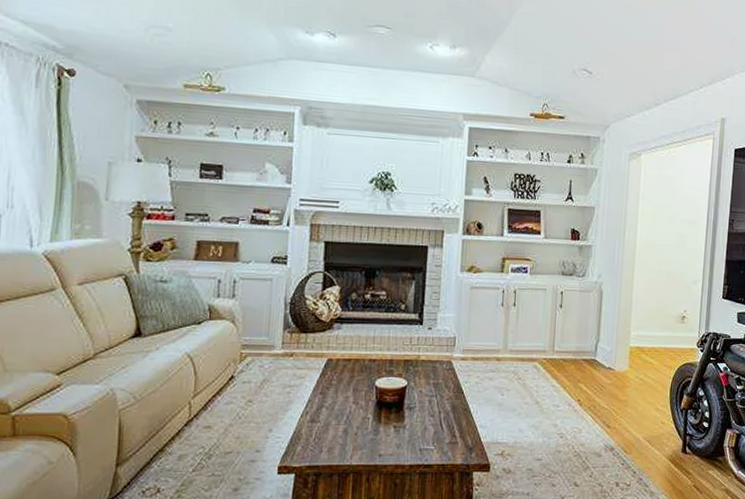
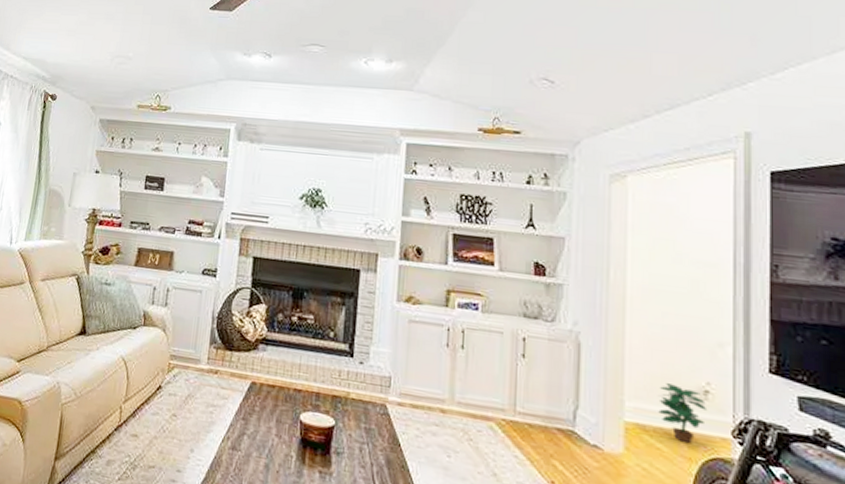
potted plant: none [652,314,684,356] -> present [658,383,708,444]

